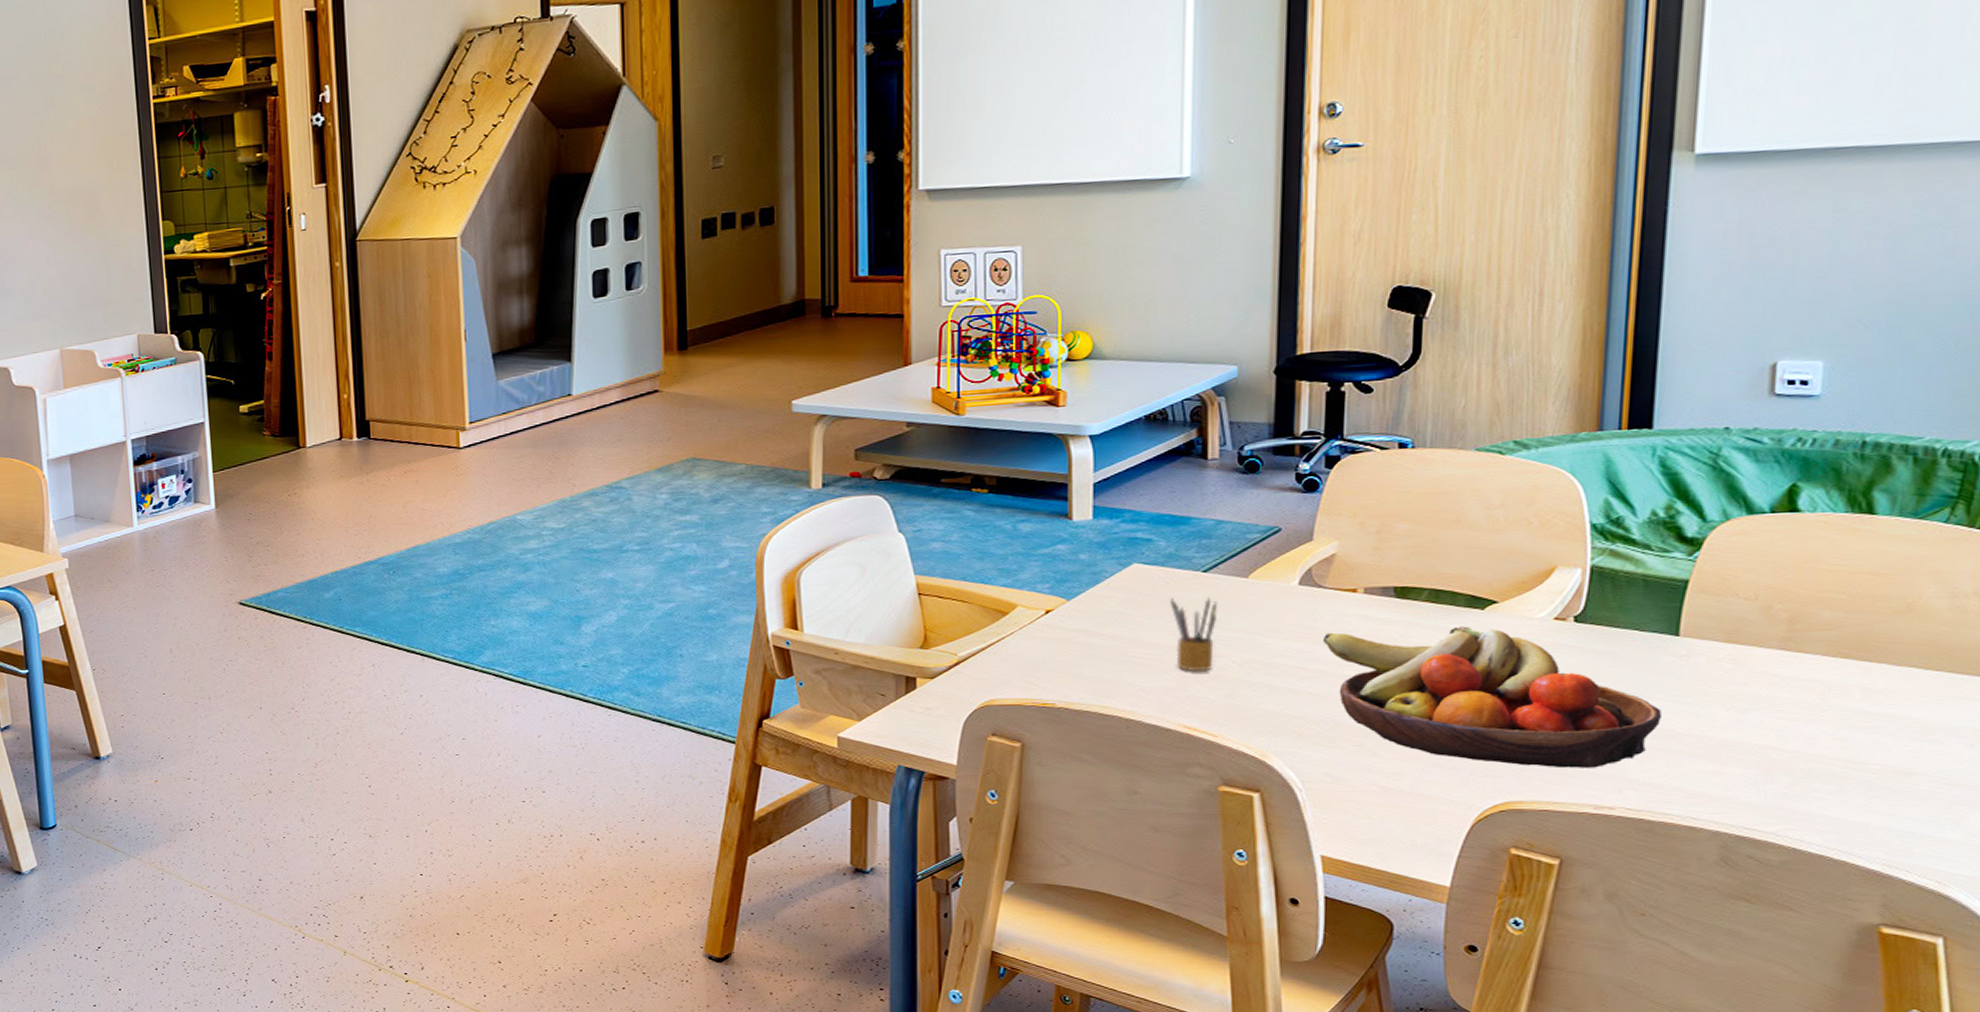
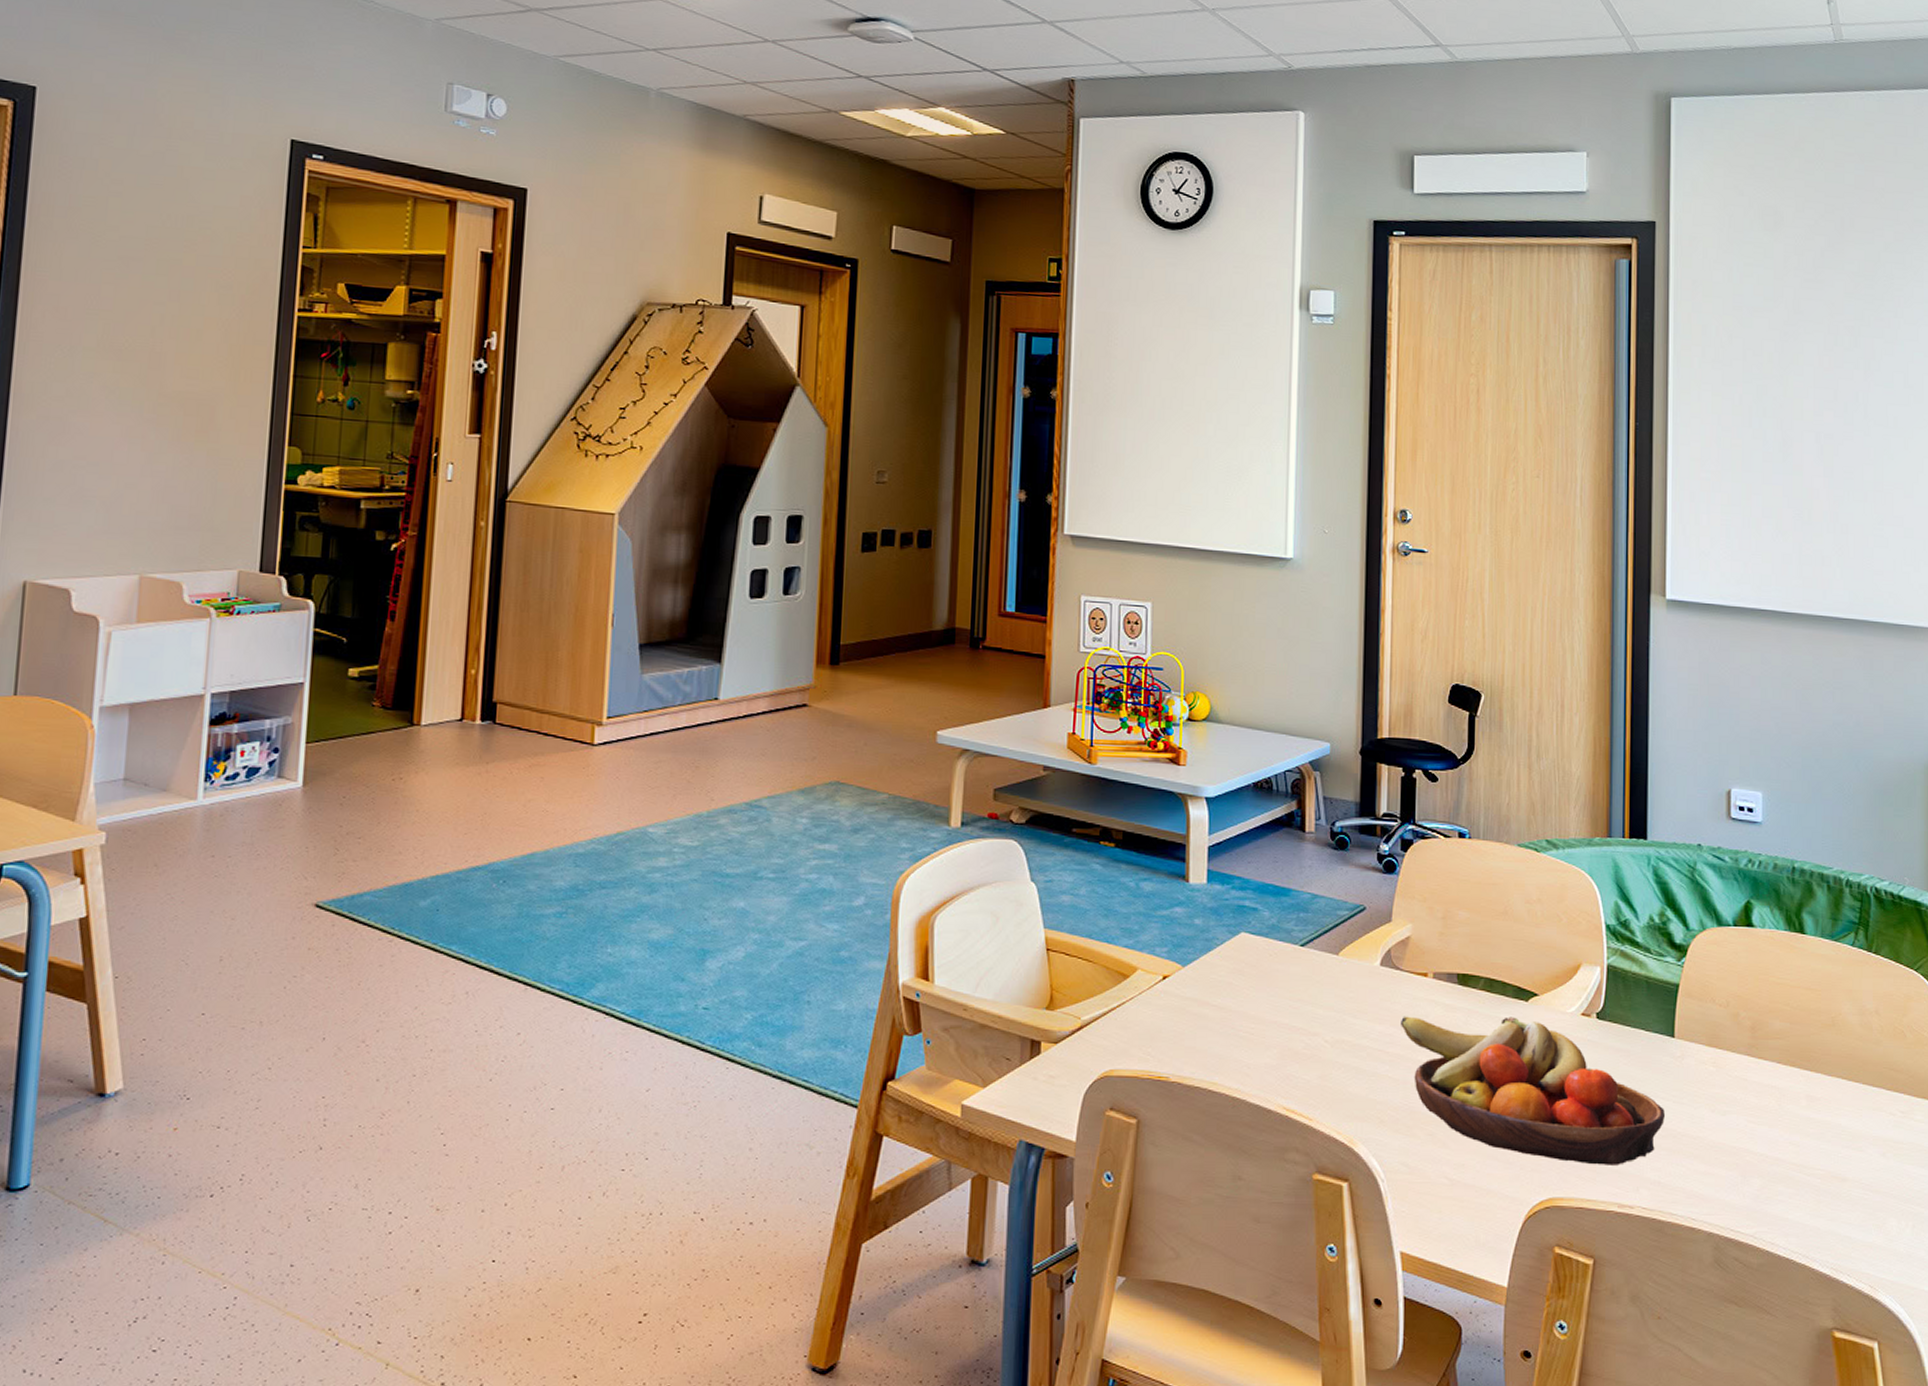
pencil box: present [1170,597,1219,672] -> none [1273,970,1314,1050]

